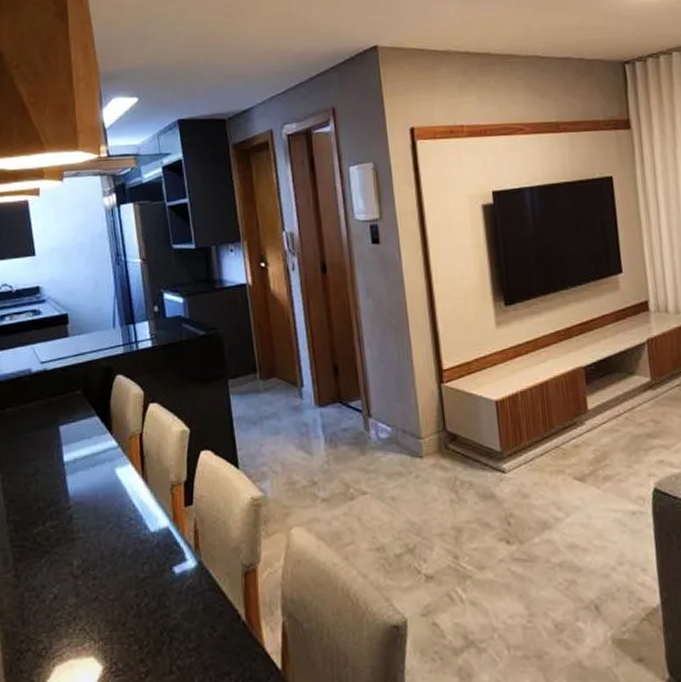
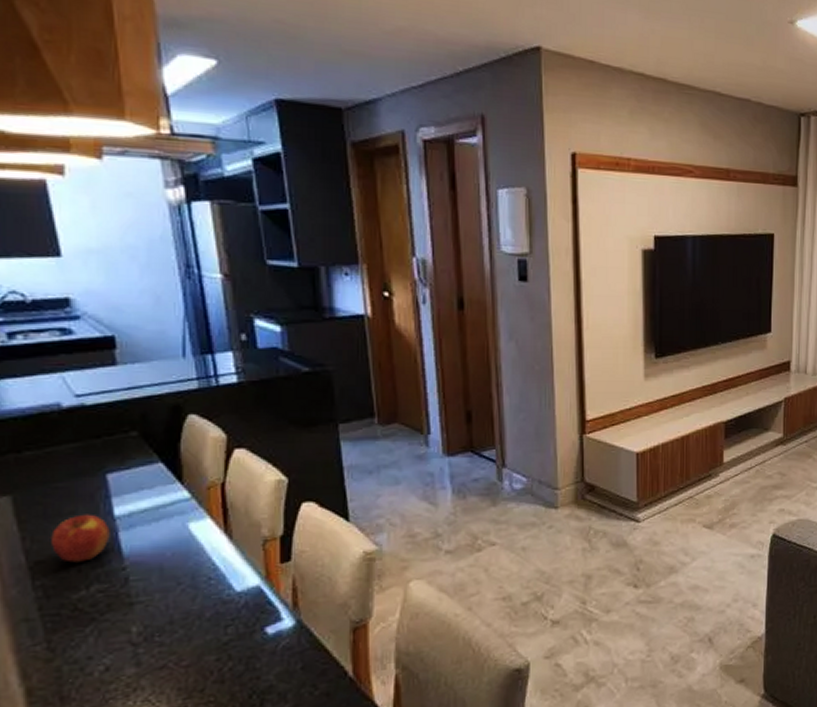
apple: none [21,460,61,501] -> present [51,514,110,563]

